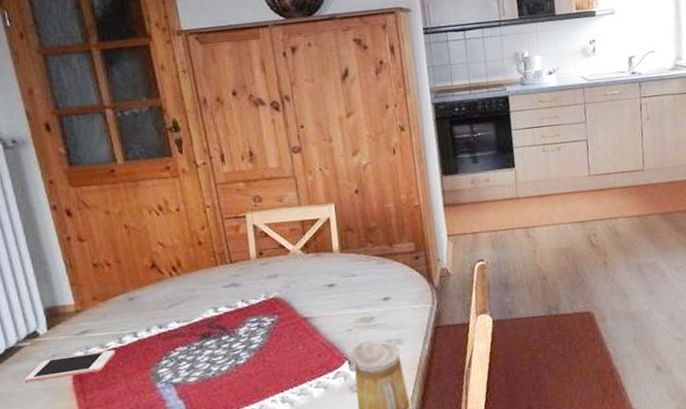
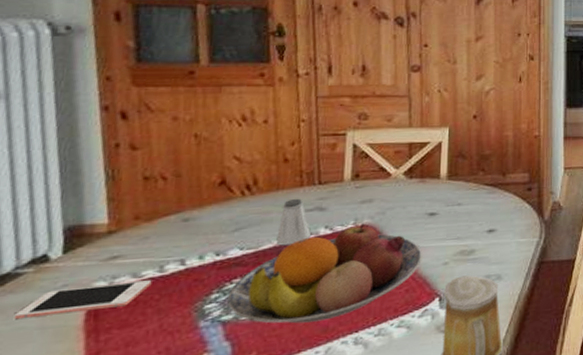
fruit bowl: none [174,295,328,385] -> present [227,222,422,324]
saltshaker: none [203,276,232,318] -> present [276,198,312,246]

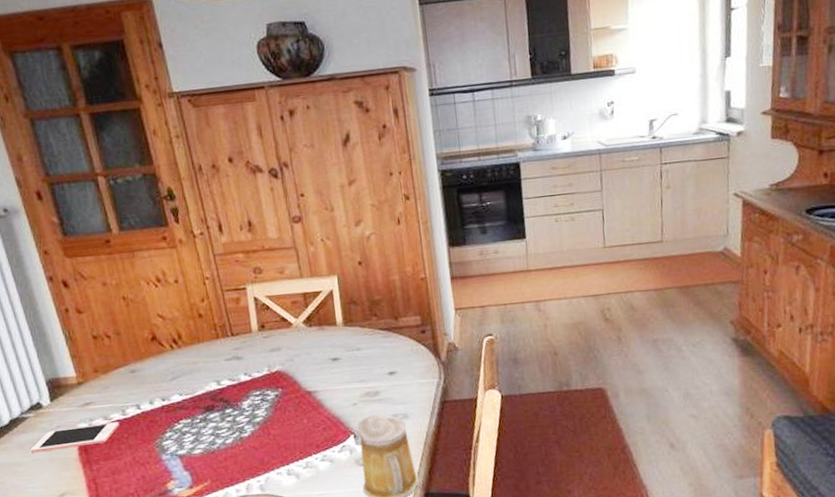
fruit bowl: present [227,222,422,324] -> none [179,368,333,457]
saltshaker: present [276,198,312,246] -> none [205,349,235,392]

